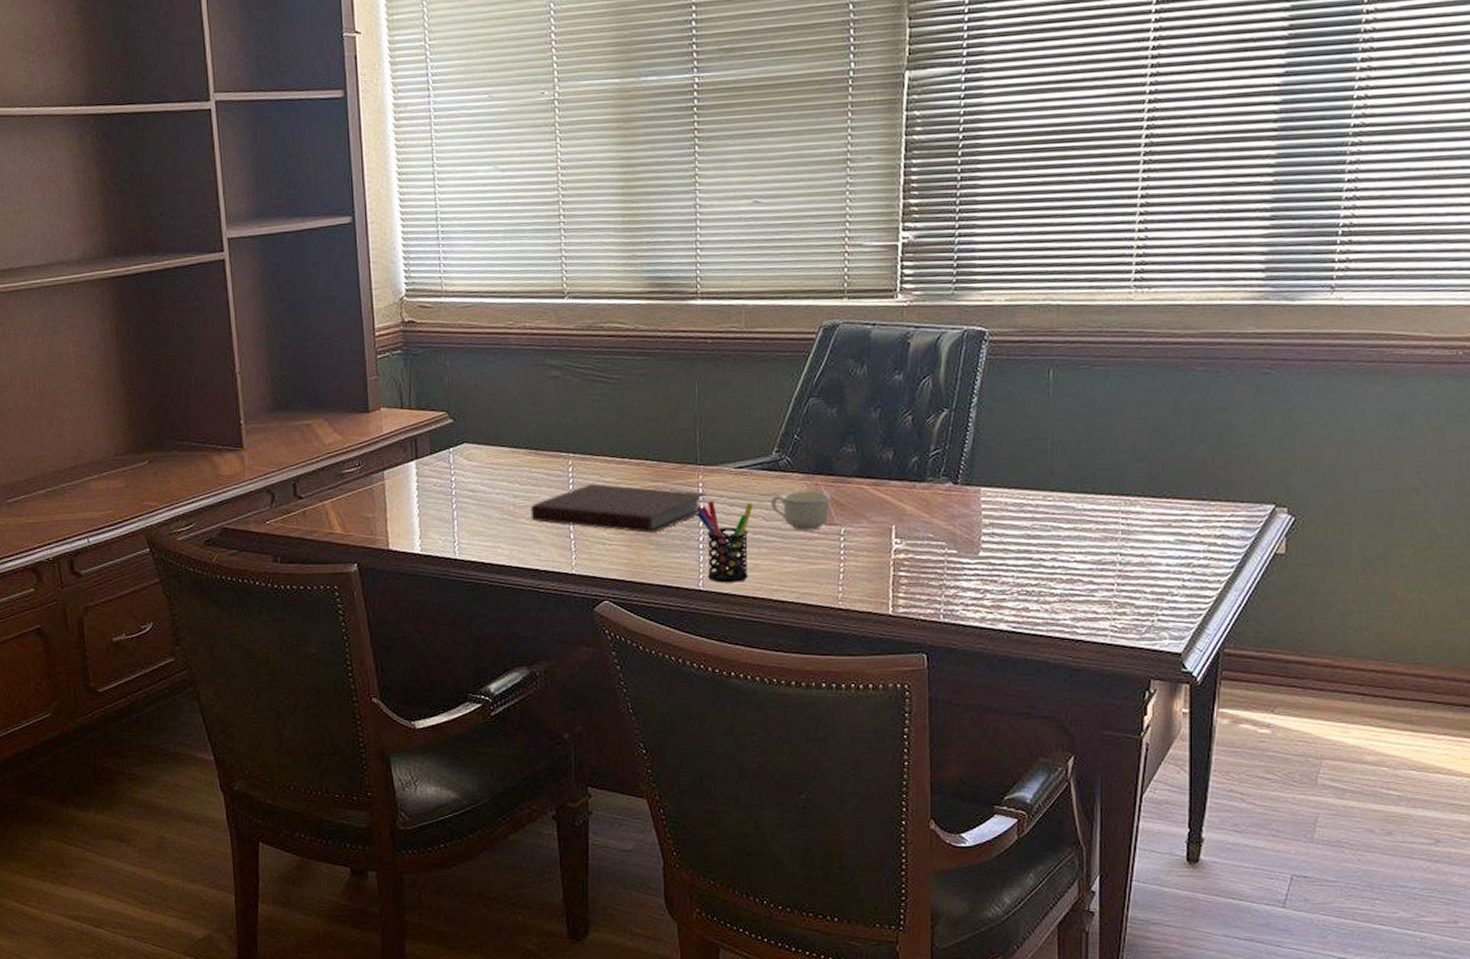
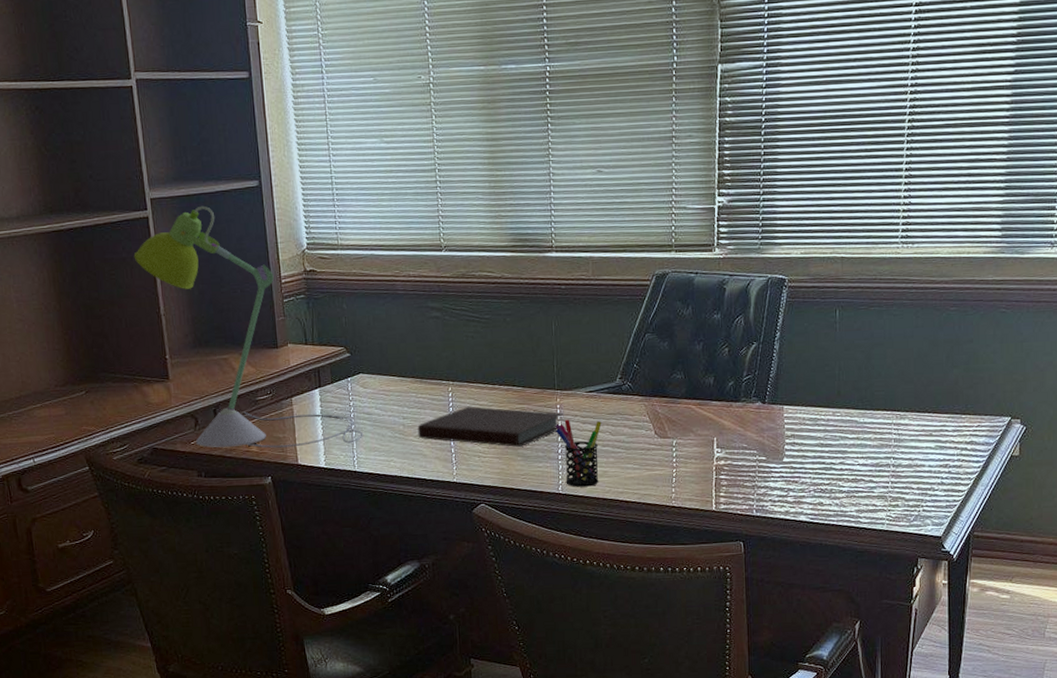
desk lamp: none [207,246,466,530] -> present [133,205,363,448]
cup: present [771,490,830,531] -> none [616,410,664,444]

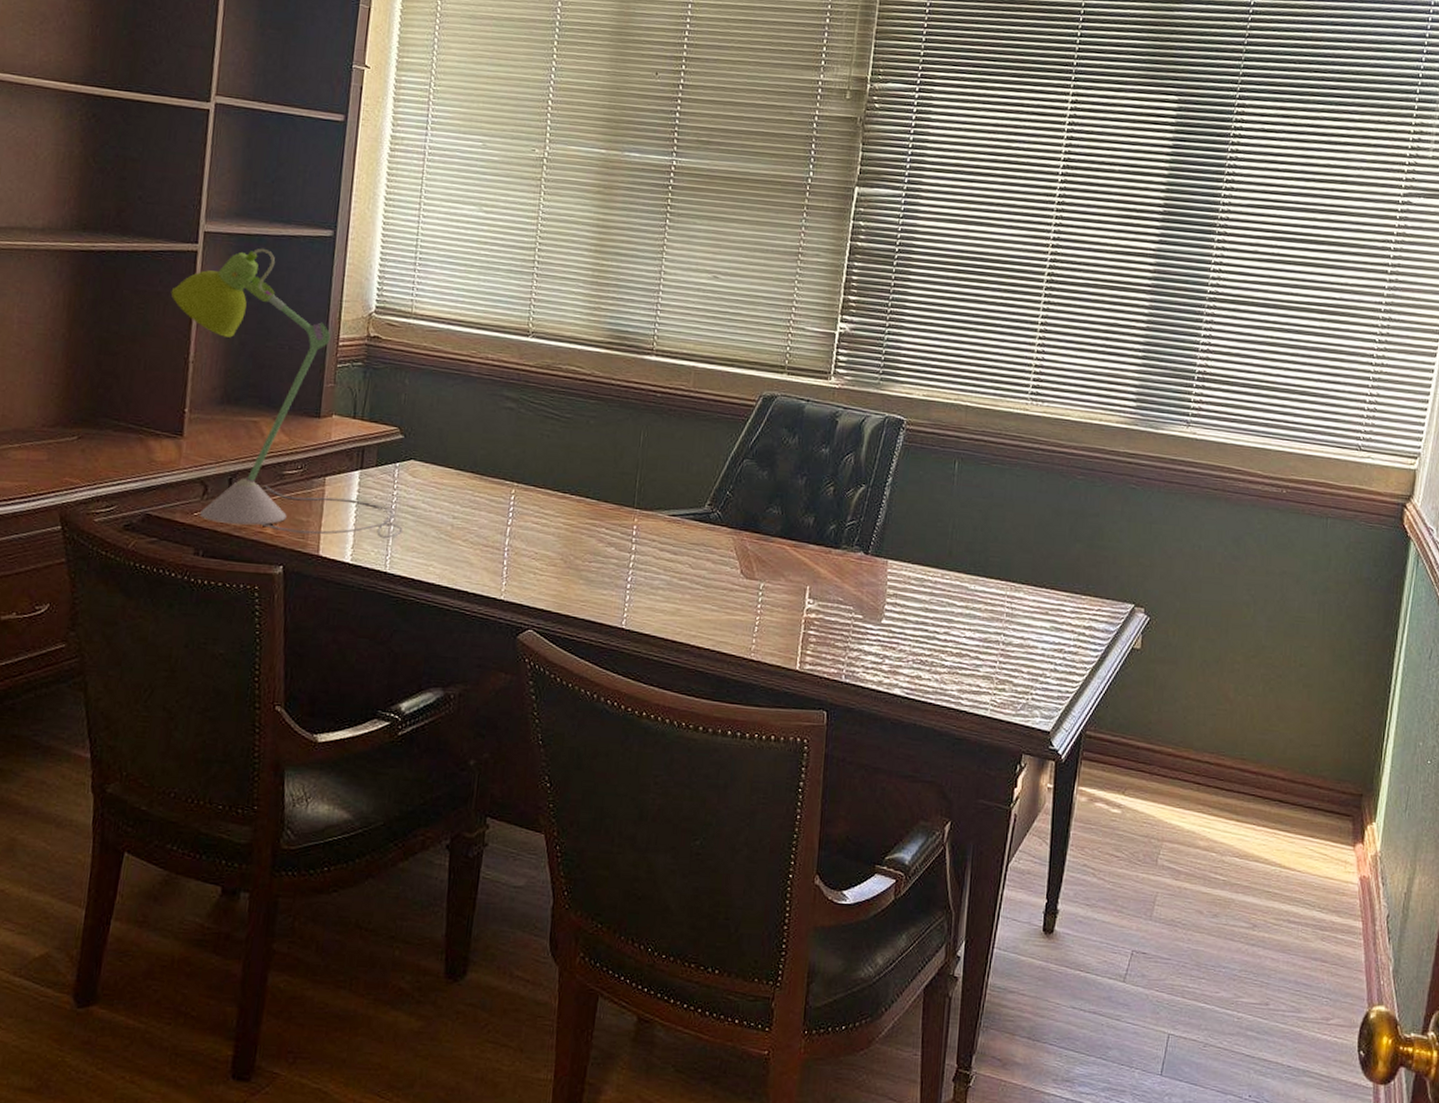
notebook: present [417,406,564,447] -> none [467,514,640,568]
pen holder: present [555,419,602,487] -> none [627,543,682,625]

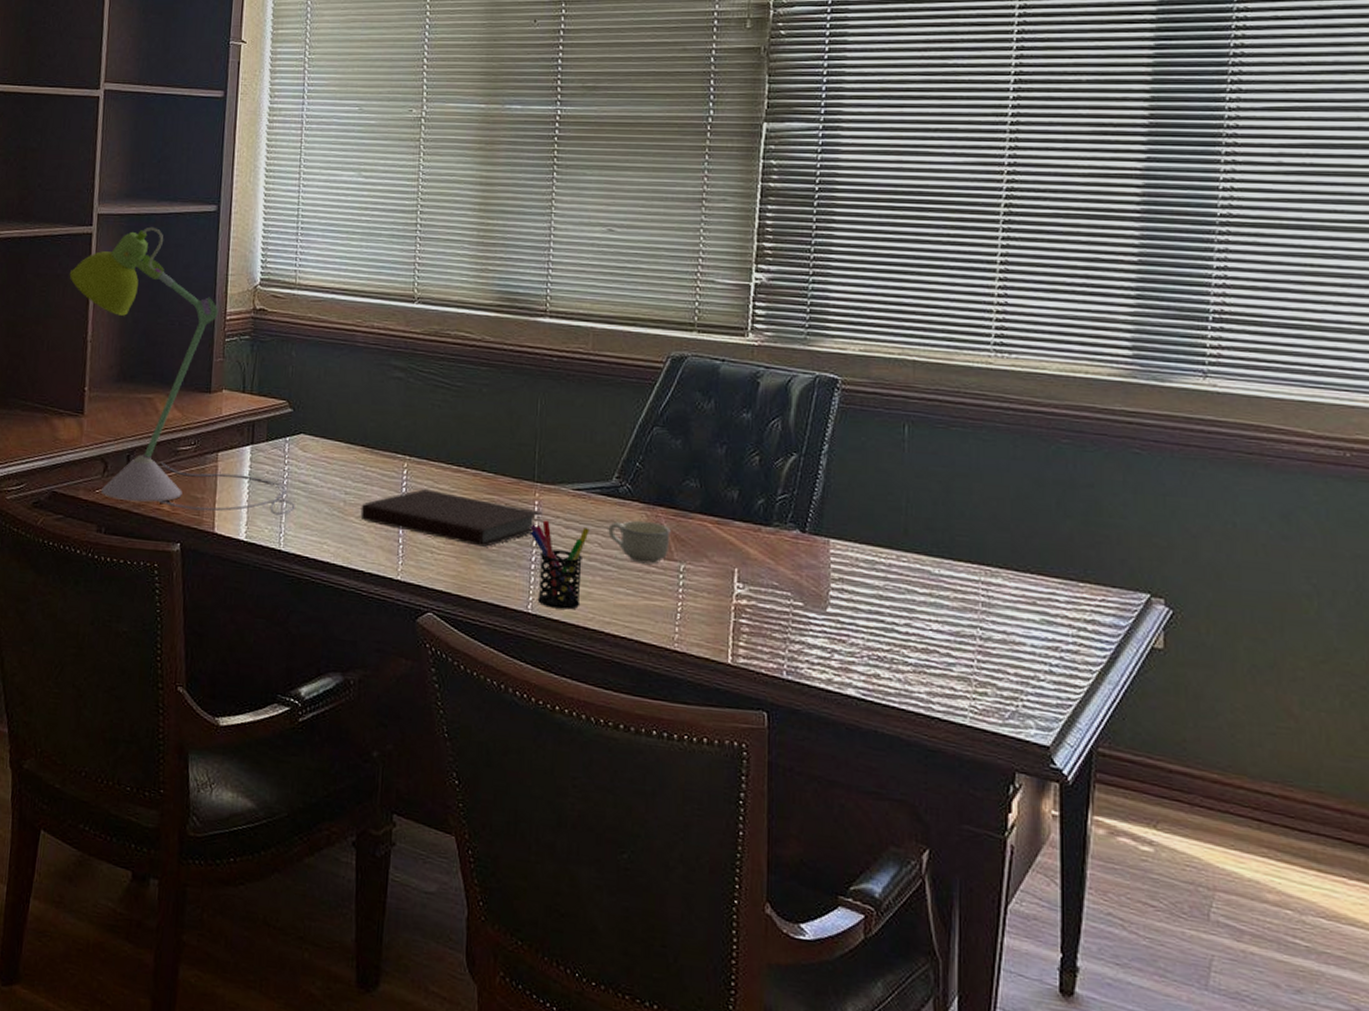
notebook: none [467,514,640,568] -> present [360,489,543,547]
pen holder: none [627,543,682,625] -> present [530,520,590,610]
cup: none [698,543,754,583] -> present [608,520,671,565]

